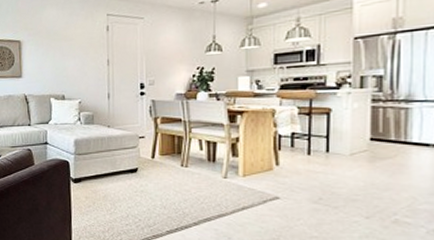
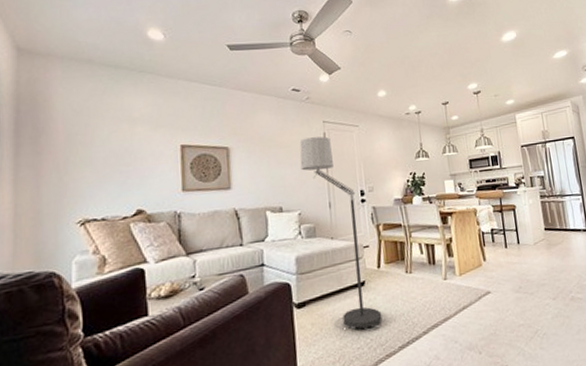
floor lamp: none [82,29,152,212] -> present [299,136,383,331]

